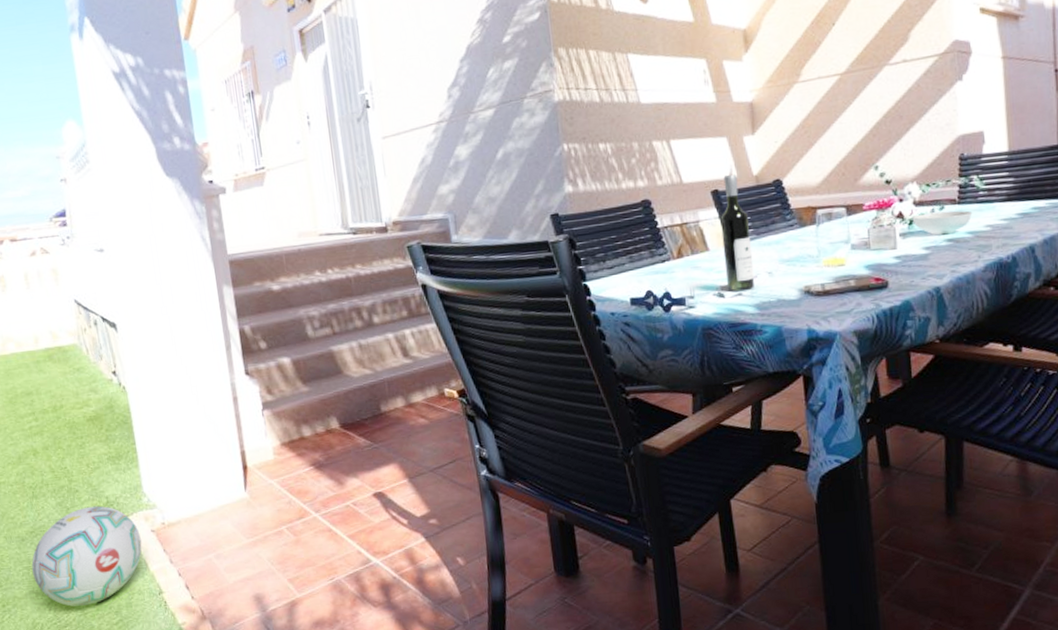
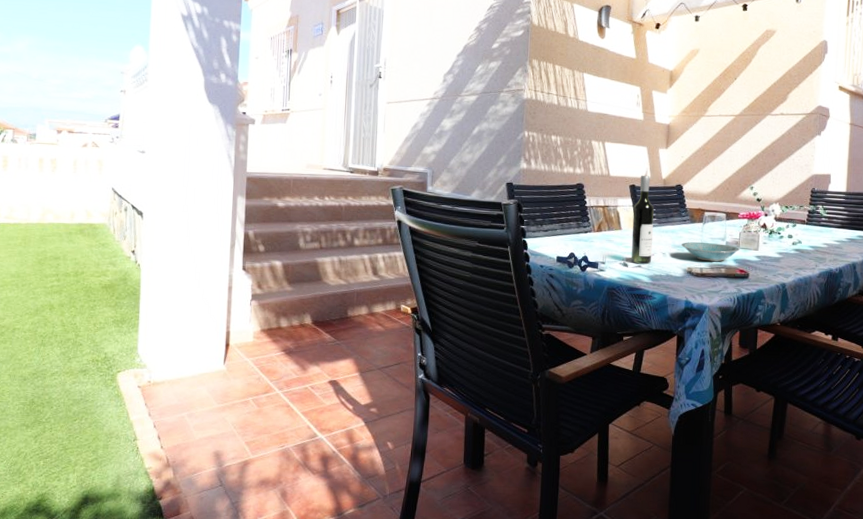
ball: present [31,505,142,607] -> none [27,359,128,442]
bowl: none [792,247,872,274] -> present [681,242,741,262]
bowl: present [912,210,973,235] -> none [772,227,816,246]

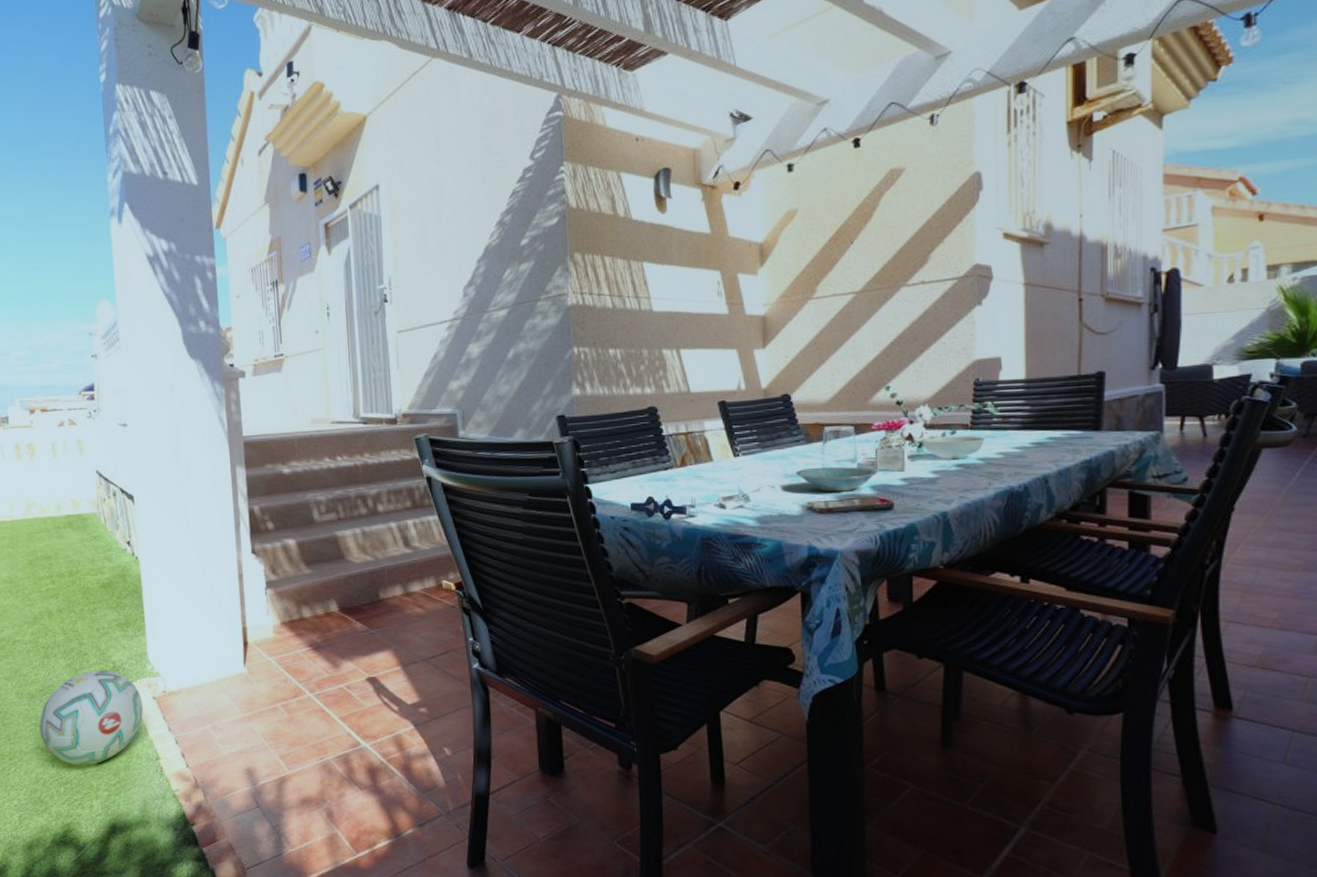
ball: none [27,359,128,442] -> present [39,669,143,765]
bottle: present [630,175,654,265] -> none [726,386,758,504]
bowl: none [772,227,816,246] -> present [922,435,985,460]

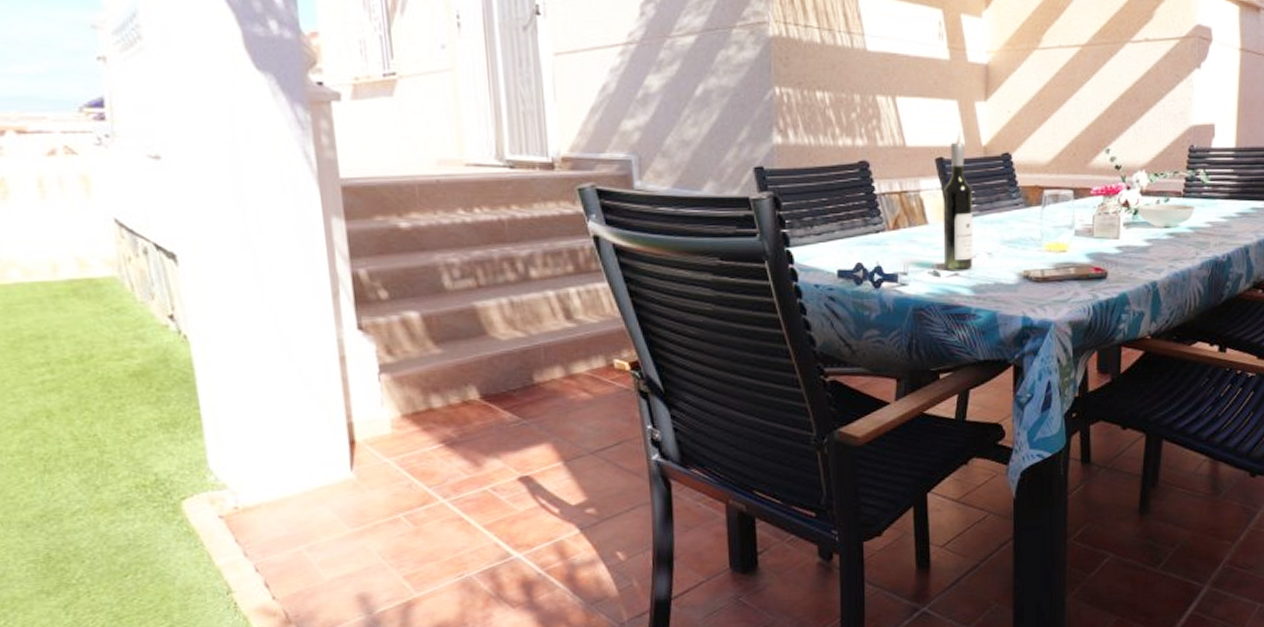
ball: present [39,669,143,765] -> none [40,484,205,610]
bottle: none [726,386,758,504] -> present [943,142,973,272]
bowl: present [796,466,879,492] -> none [1014,233,1095,260]

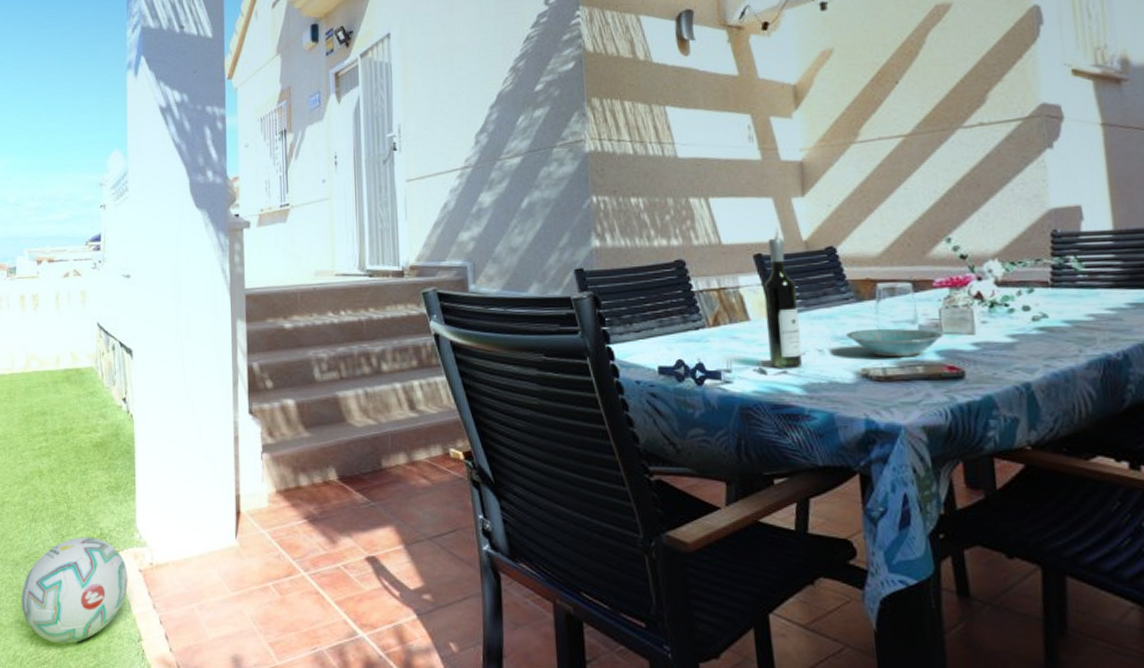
ball: none [40,484,205,610] -> present [21,536,128,643]
bowl: none [1014,233,1095,260] -> present [847,328,945,358]
bowl: present [1137,203,1196,228] -> none [993,294,1071,322]

